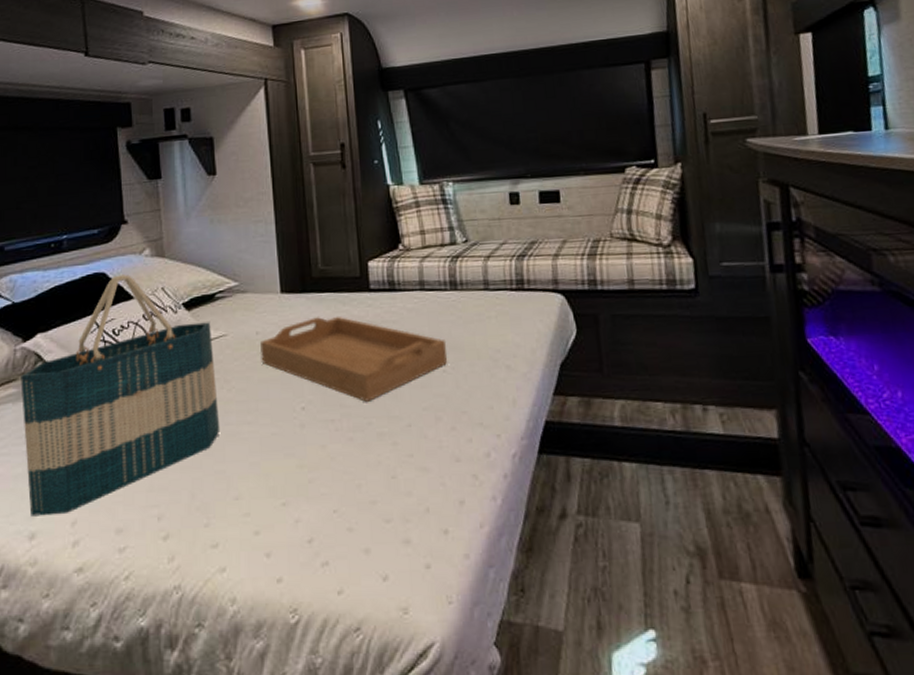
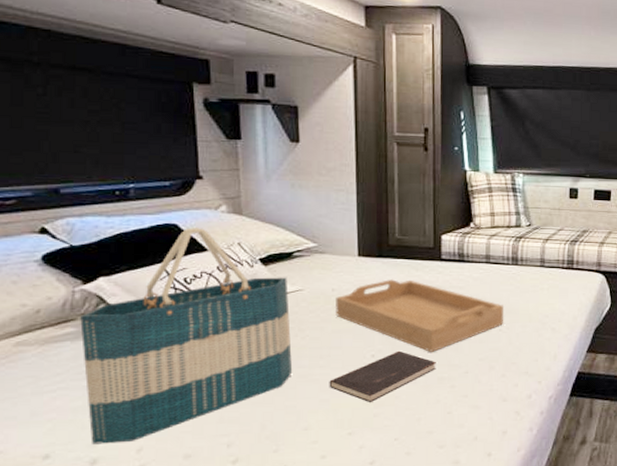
hardcover book: none [258,401,374,466] -> present [329,350,436,403]

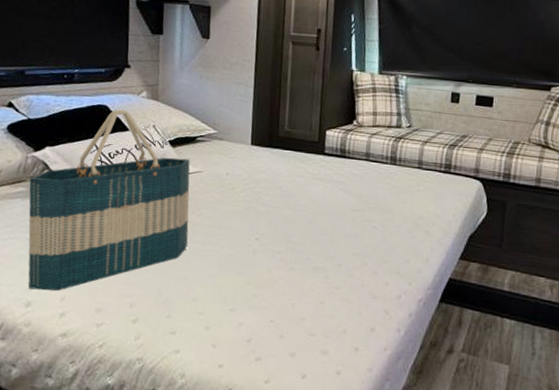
hardcover book: present [329,350,436,403] -> none [217,236,313,284]
serving tray: present [336,279,505,352] -> none [228,169,381,242]

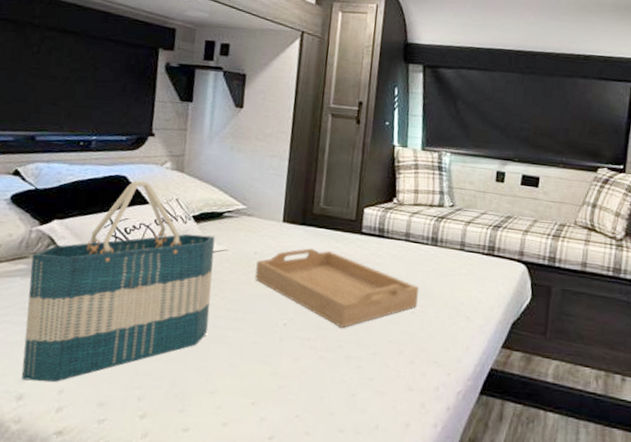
serving tray: none [228,169,381,242] -> present [255,248,420,328]

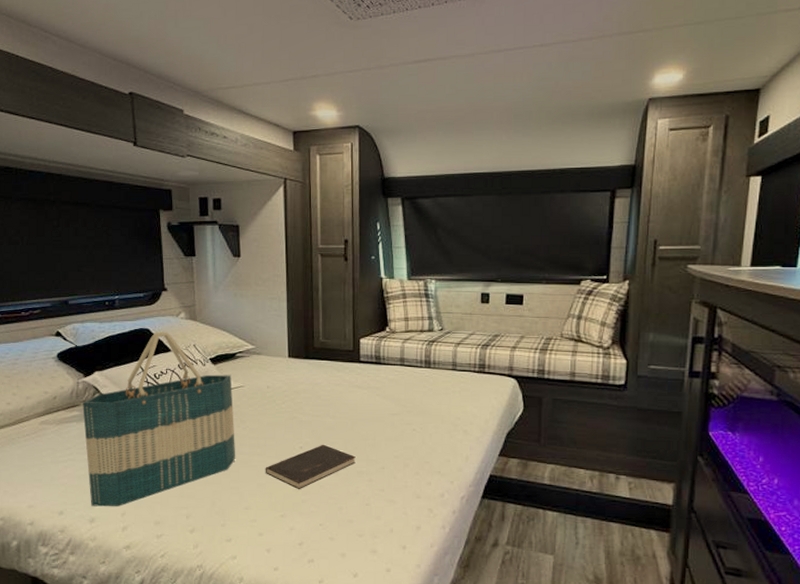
hardcover book: none [239,322,346,374] -> present [265,444,356,490]
serving tray: present [255,248,420,328] -> none [270,379,418,447]

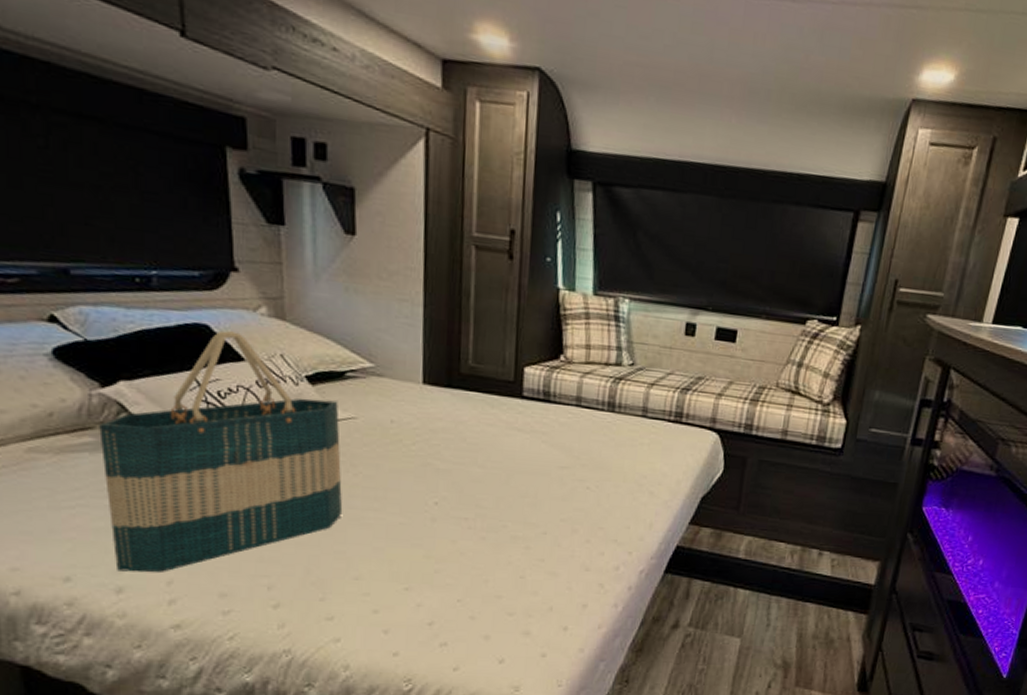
hardcover book: present [265,444,356,490] -> none [384,500,510,557]

